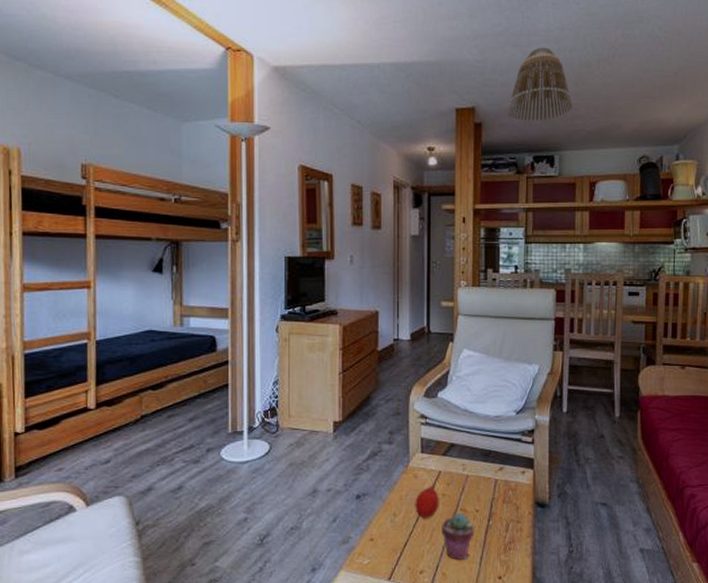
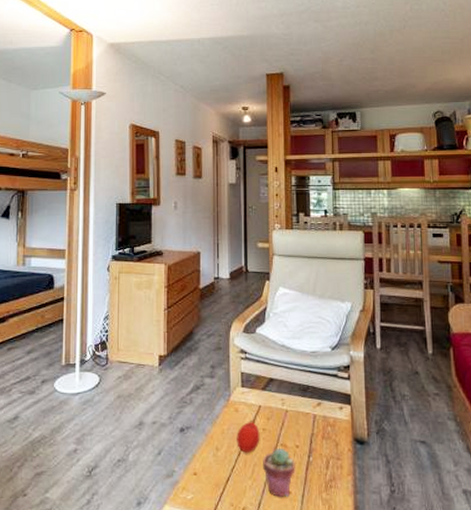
lamp shade: present [507,47,573,122] -> none [311,21,371,84]

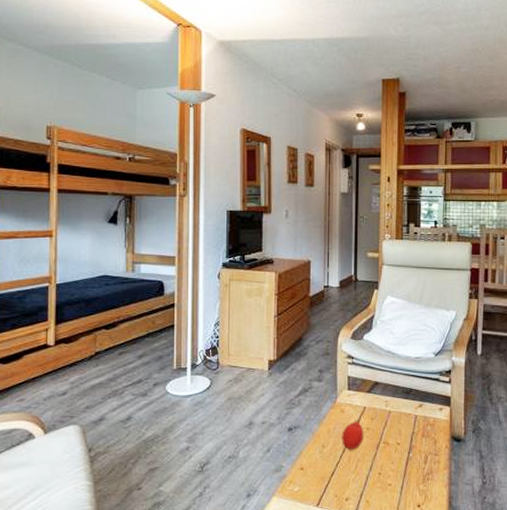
potted succulent: present [263,447,295,497] -> none [366,445,396,489]

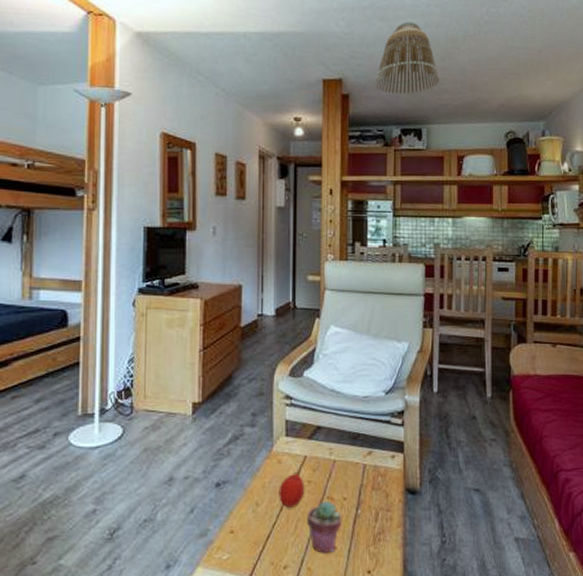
potted succulent: none [366,445,396,489] -> present [307,500,342,553]
lamp shade: none [428,25,488,92] -> present [374,21,440,95]

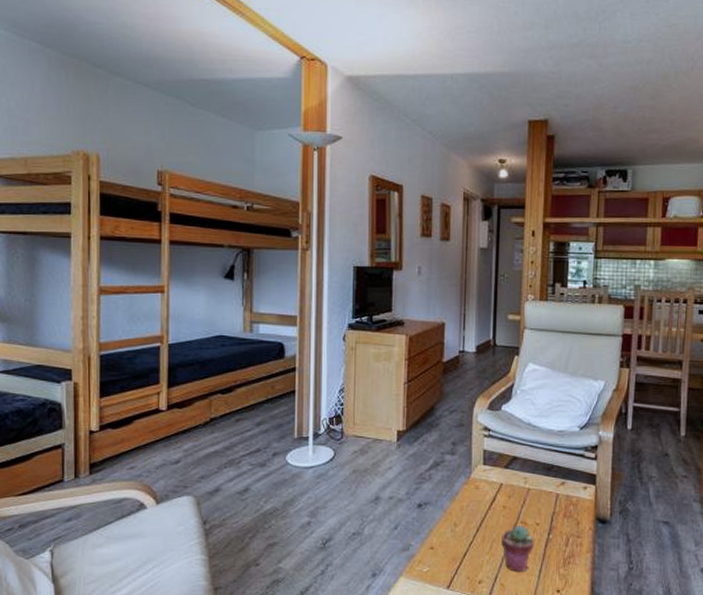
fruit: present [279,471,305,508] -> none [475,497,500,529]
lamp shade: present [374,21,440,95] -> none [580,59,649,135]

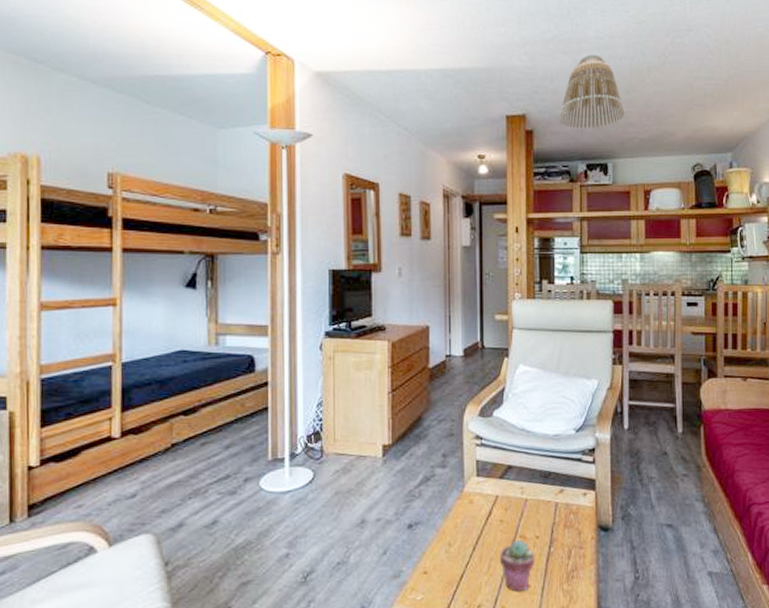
lamp shade: none [580,59,649,135] -> present [558,54,625,129]

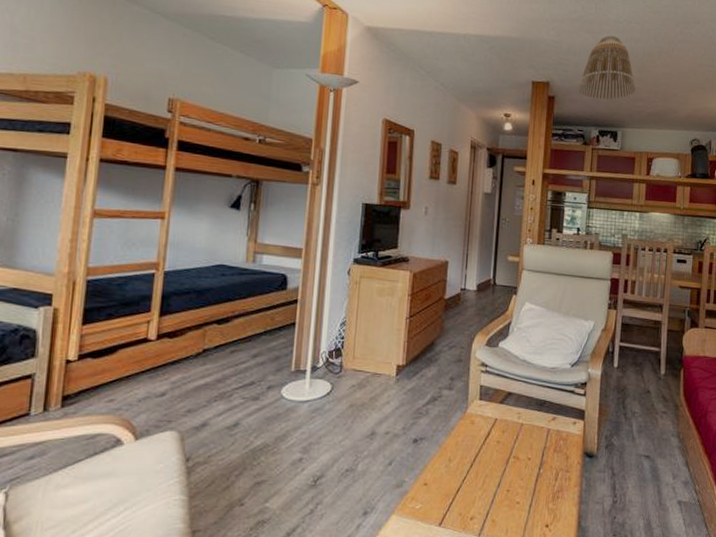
potted succulent: present [500,539,535,591] -> none [494,460,526,507]

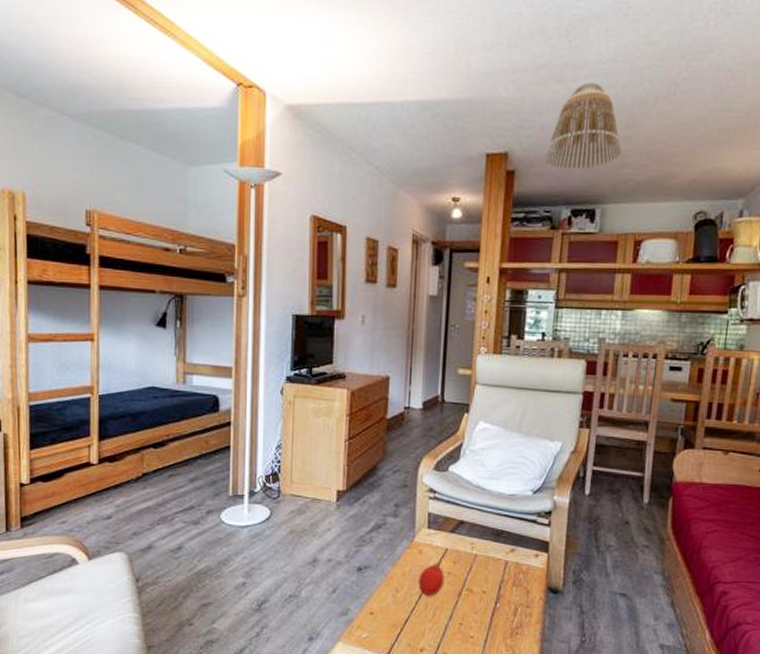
fruit: none [470,432,494,464] -> present [418,562,445,596]

